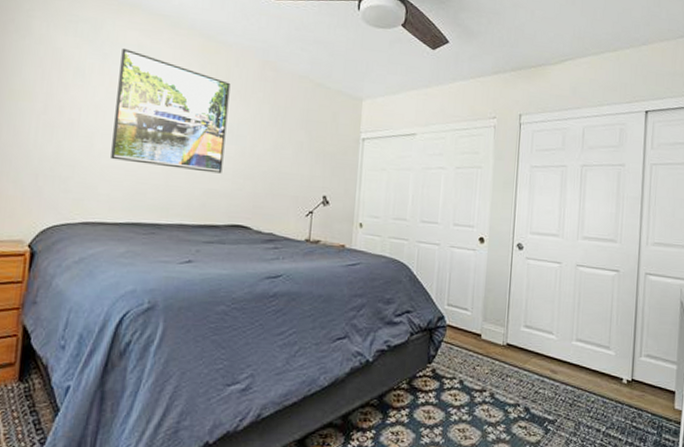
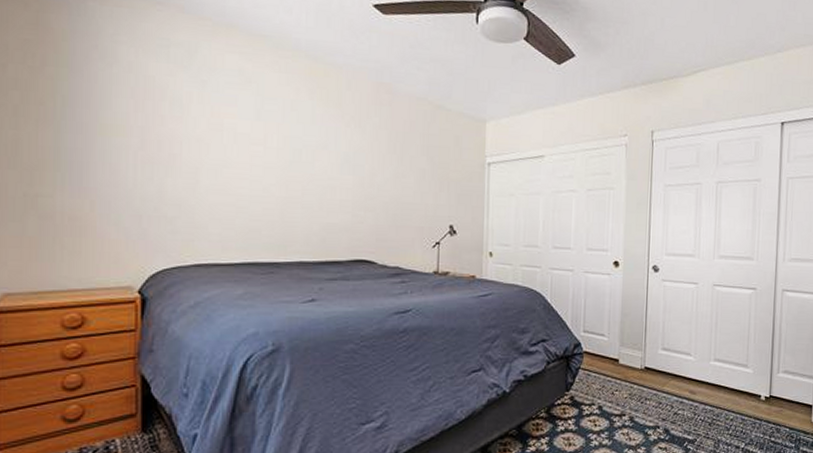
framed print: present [110,48,231,174] -> none [219,73,343,207]

